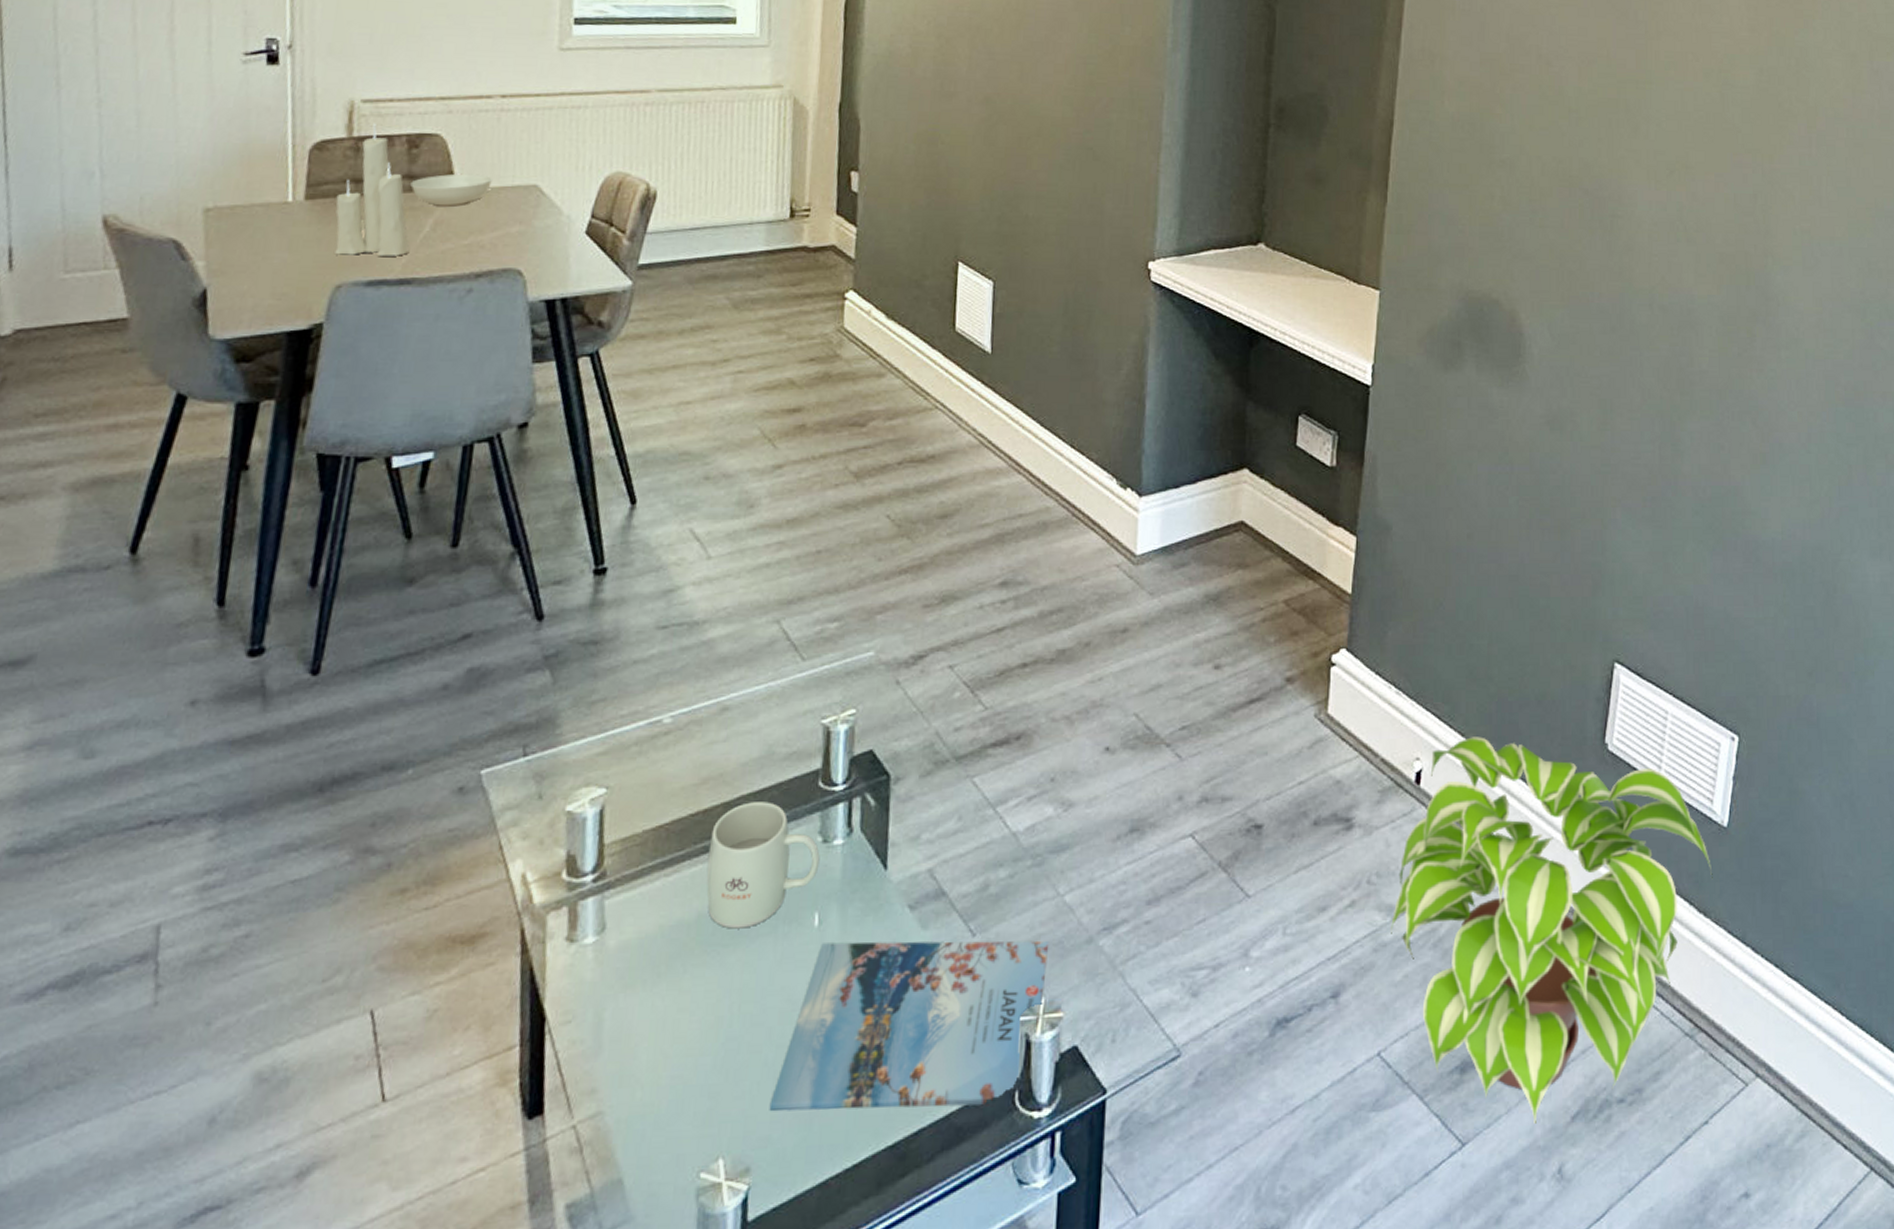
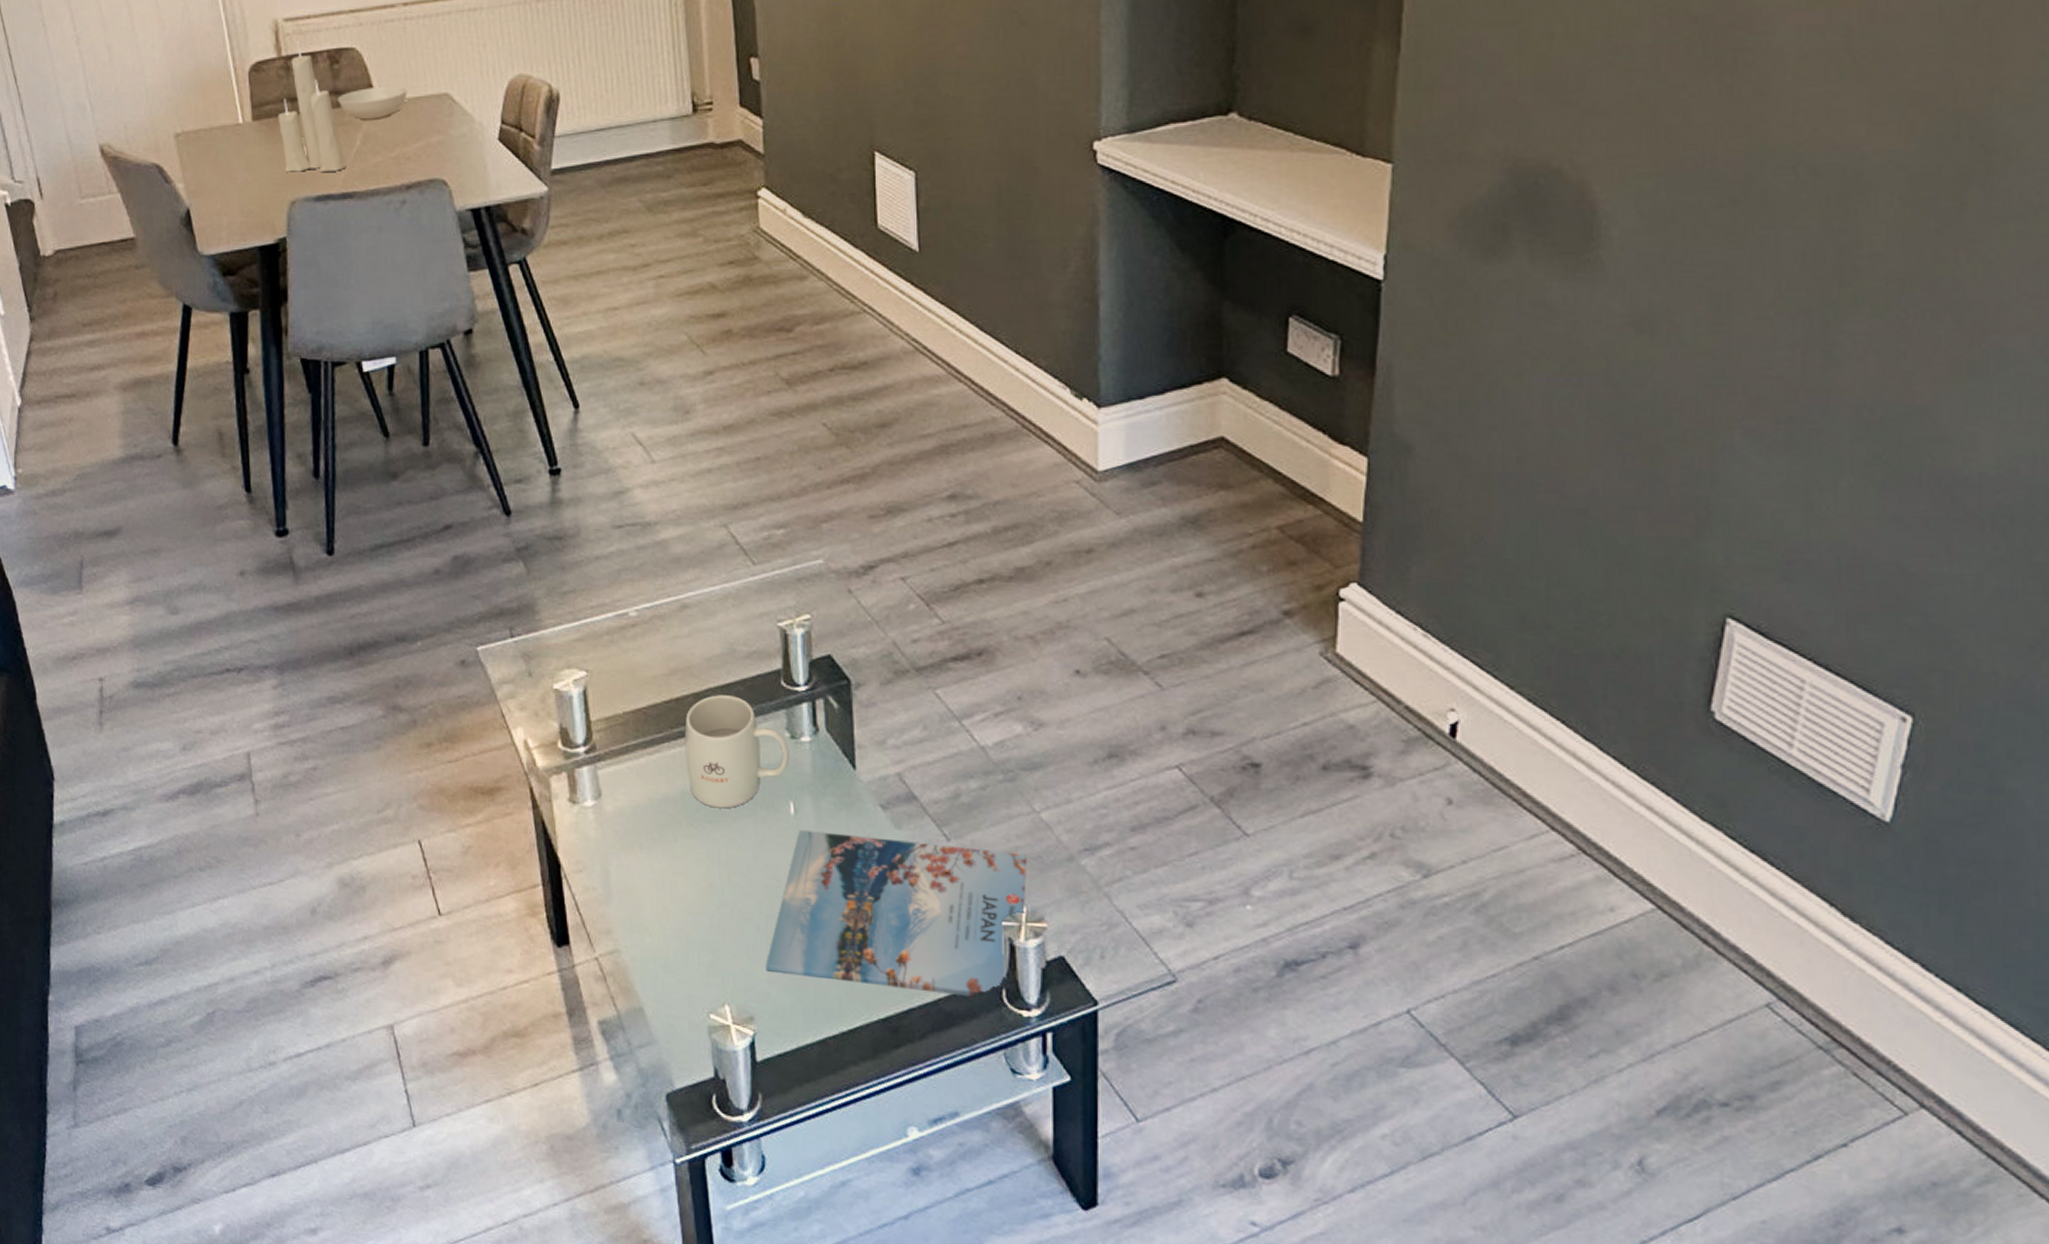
plant: present [1391,737,1712,1124] -> none [1421,691,1864,1110]

